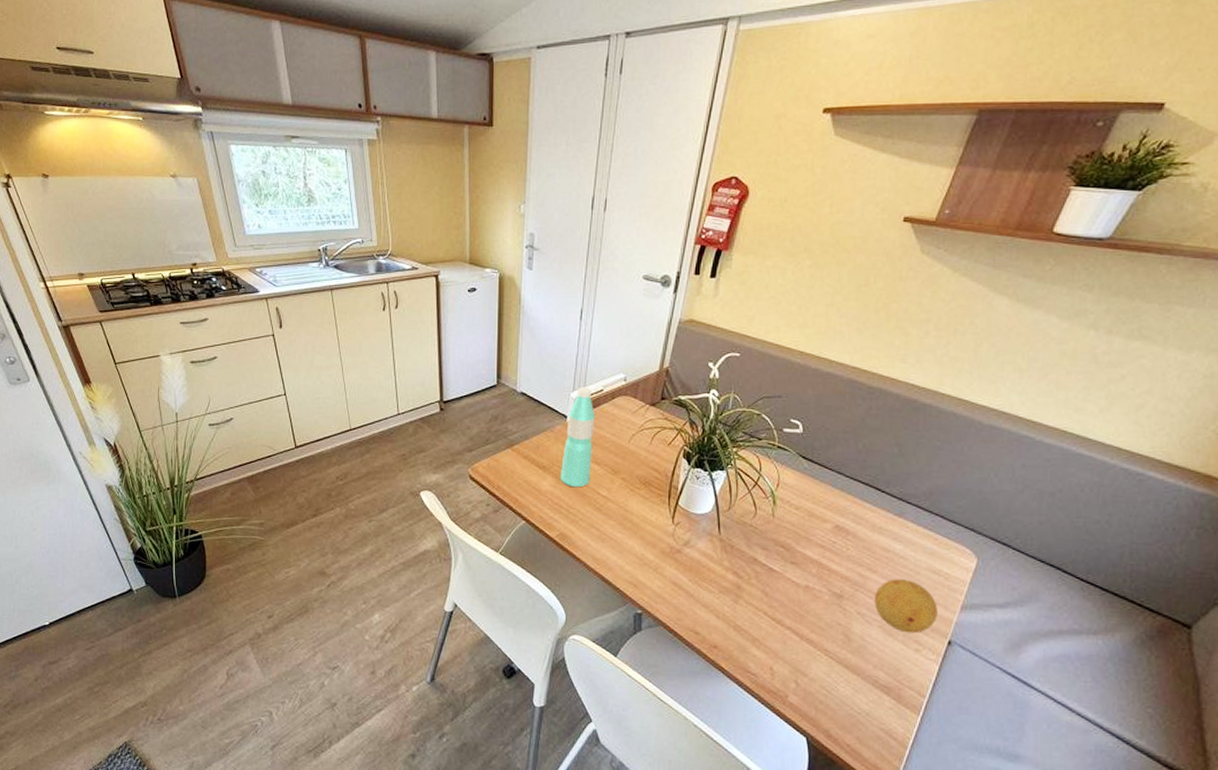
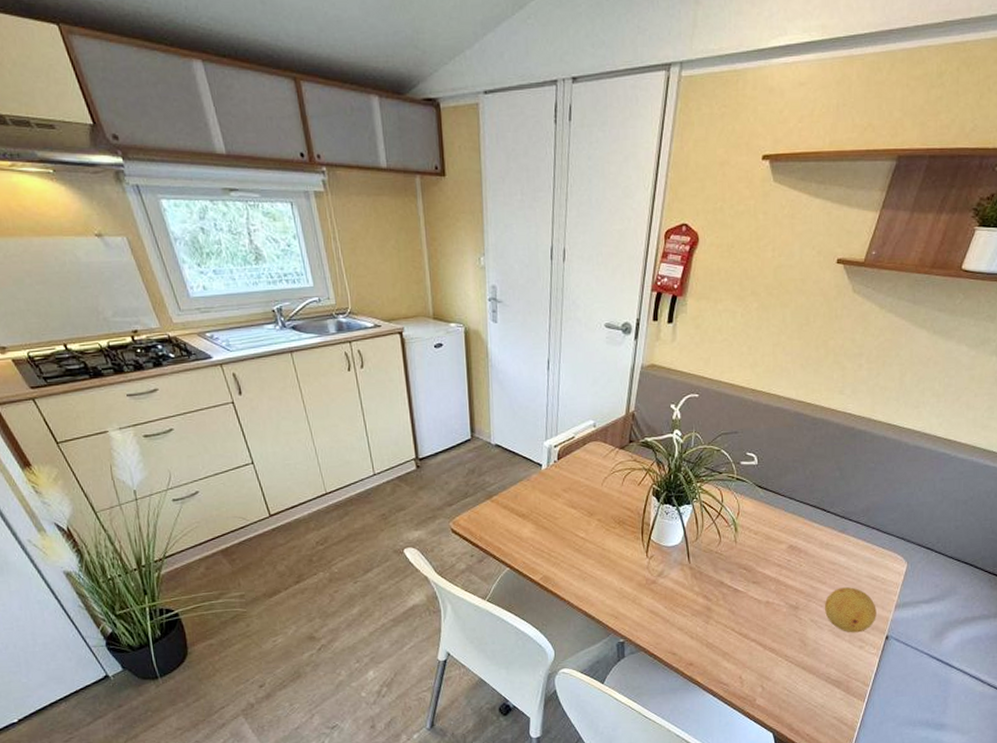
water bottle: present [560,387,595,488] -> none [539,435,569,532]

